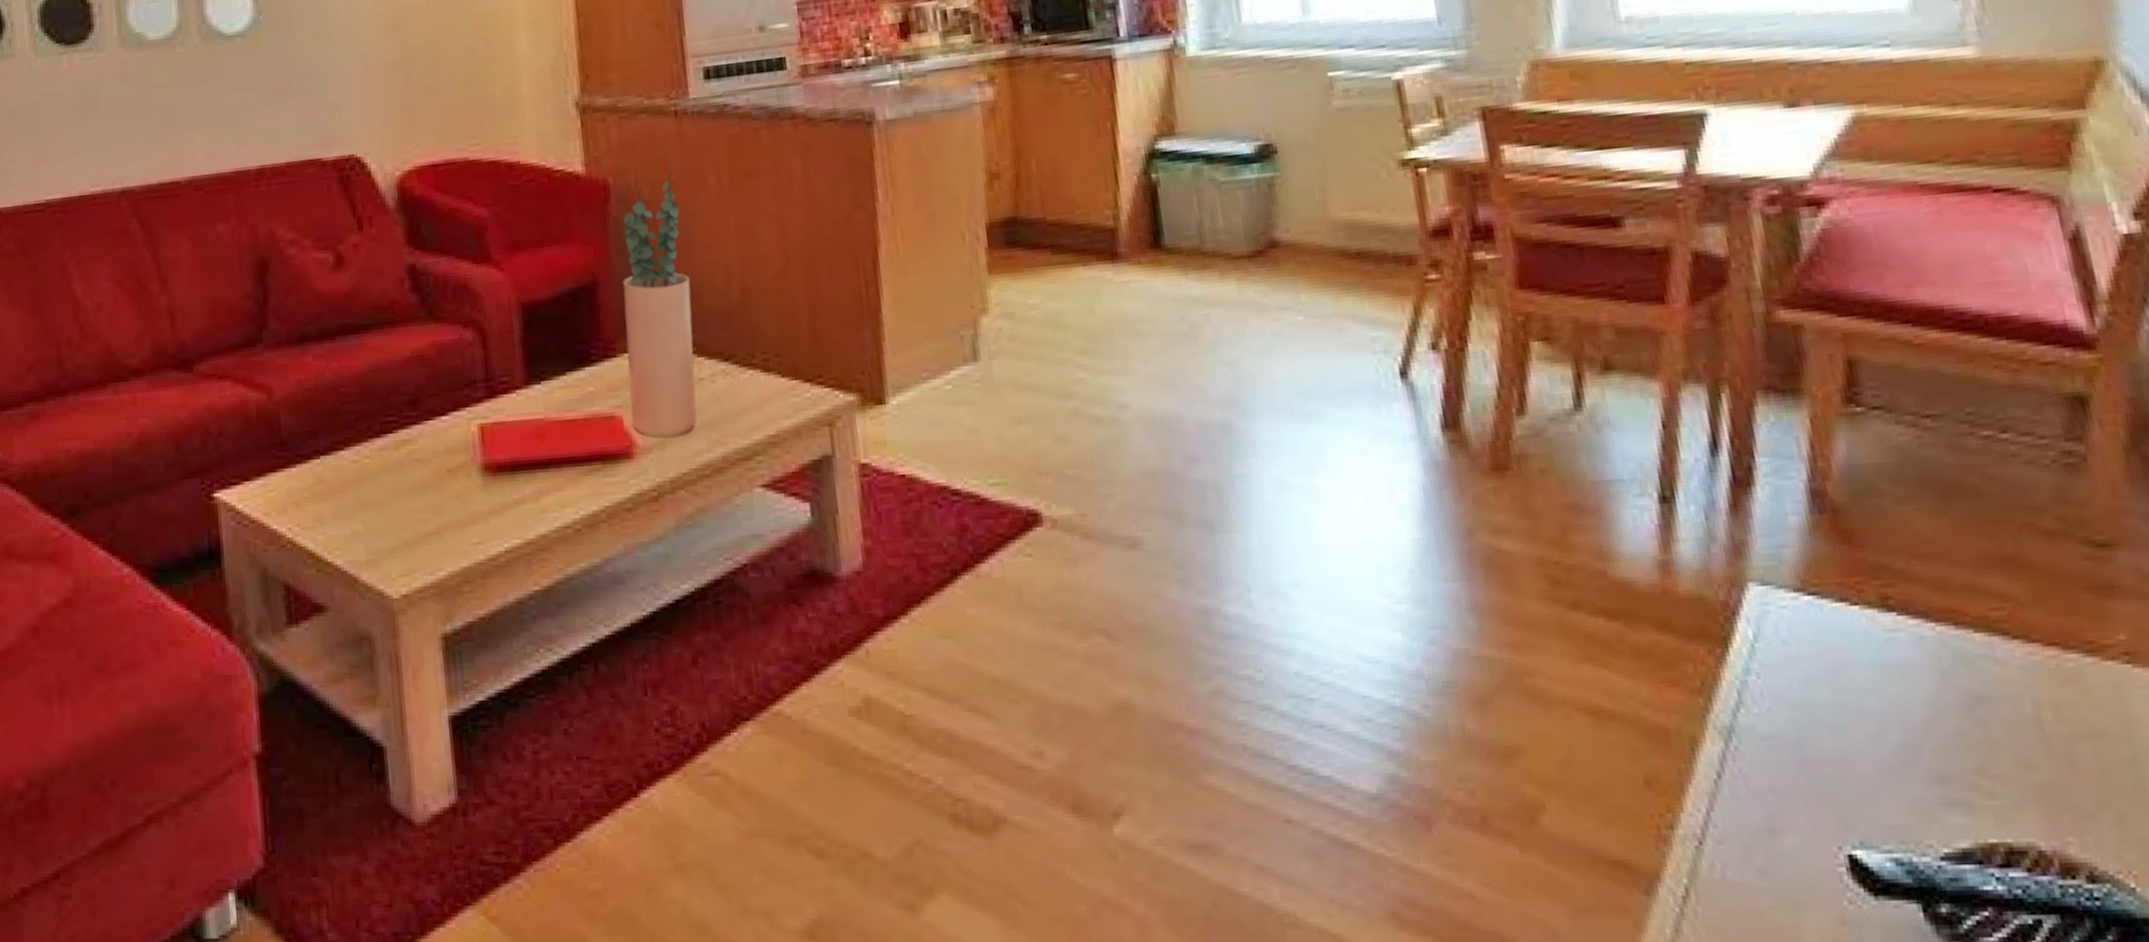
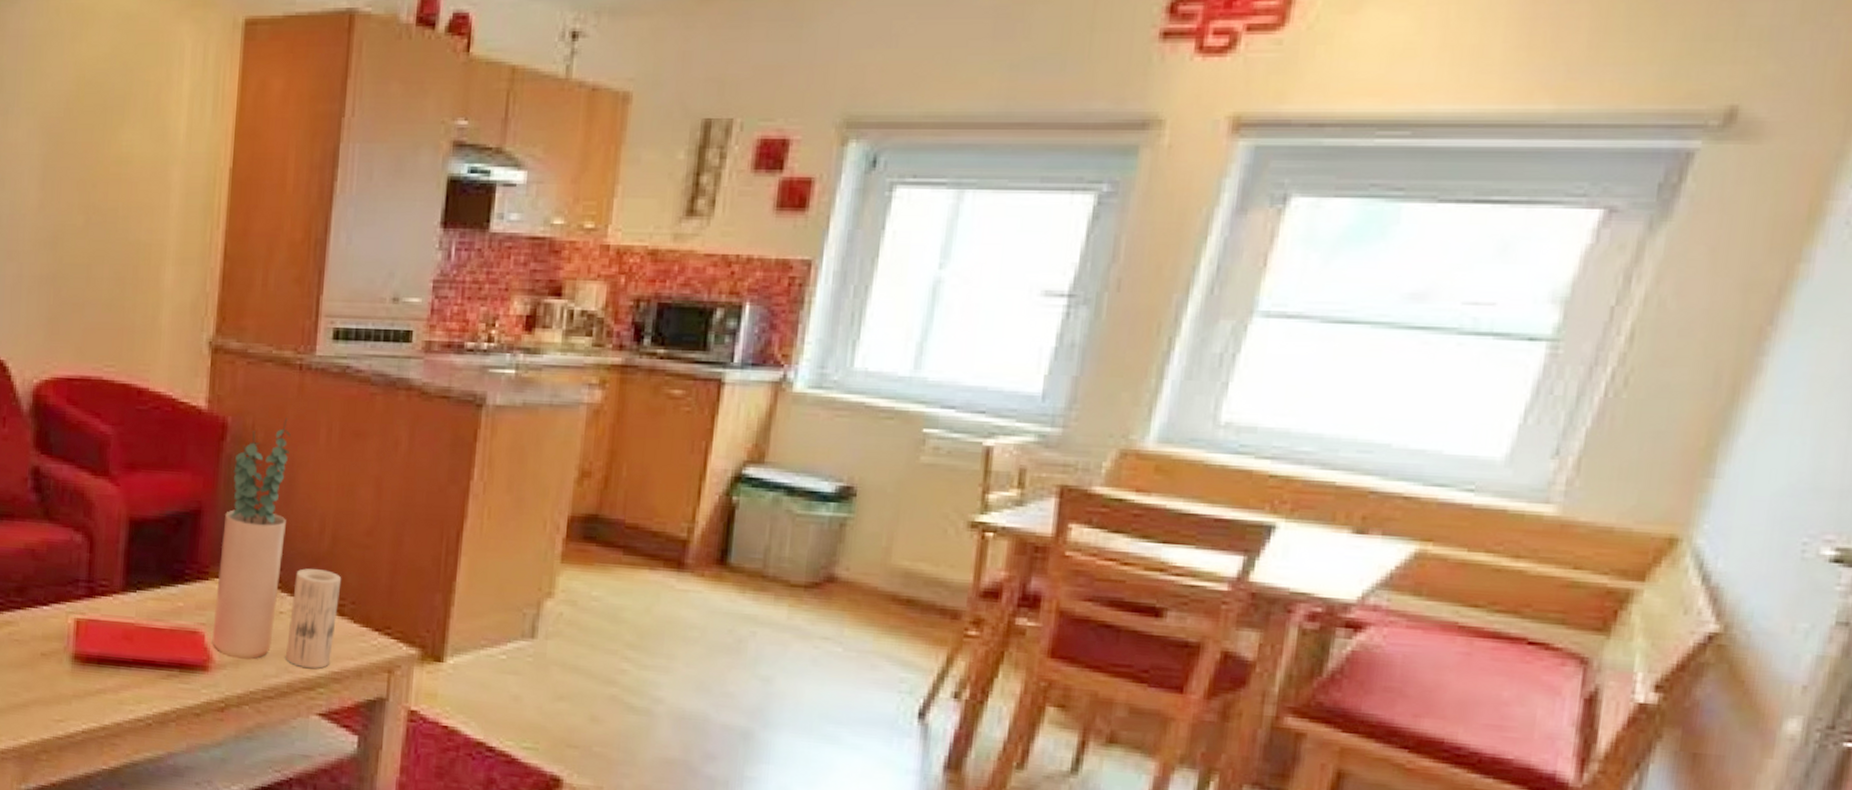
candle: none [709,324,765,436] -> present [286,568,342,669]

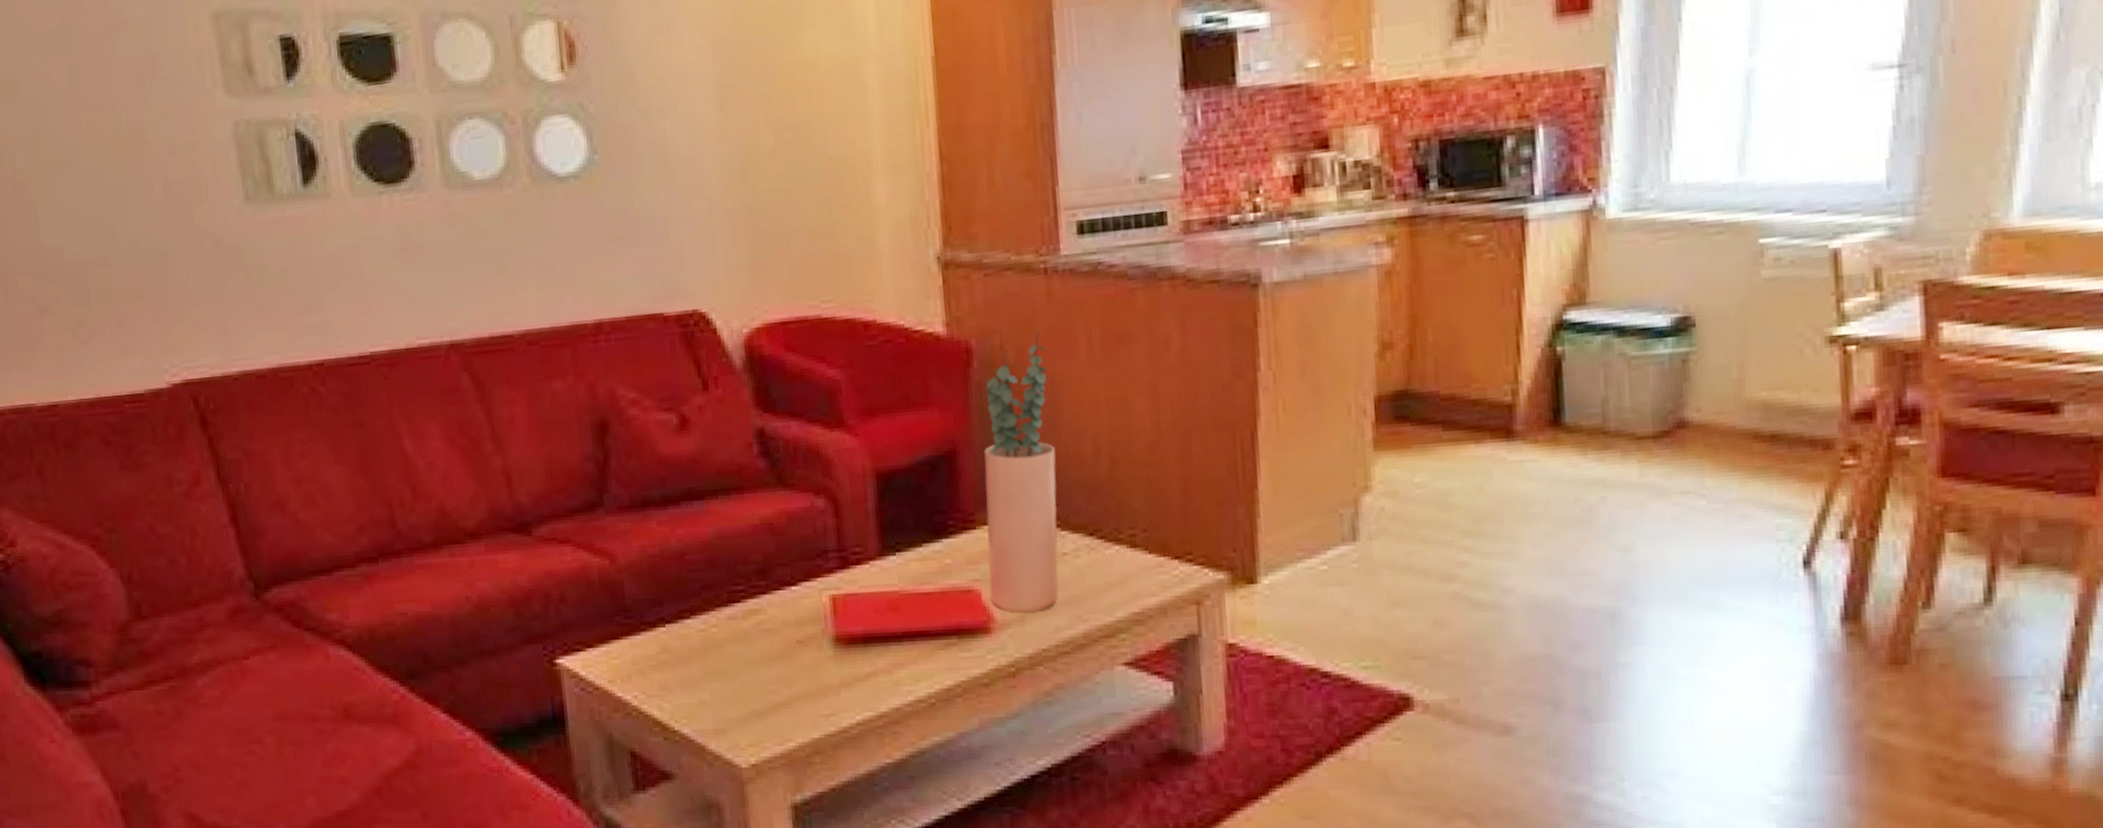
candle: present [286,568,342,669] -> none [1074,498,1129,613]

